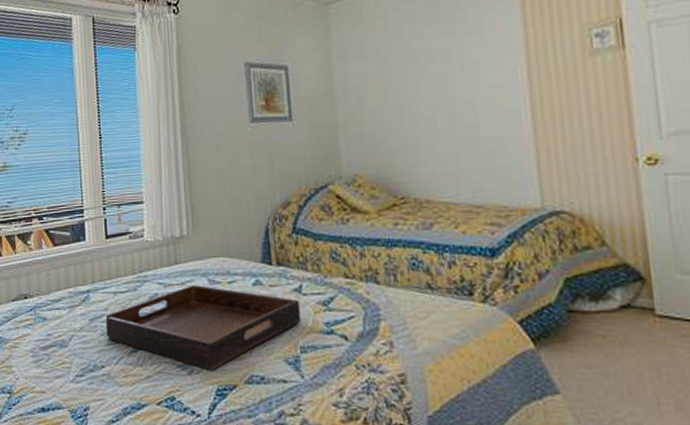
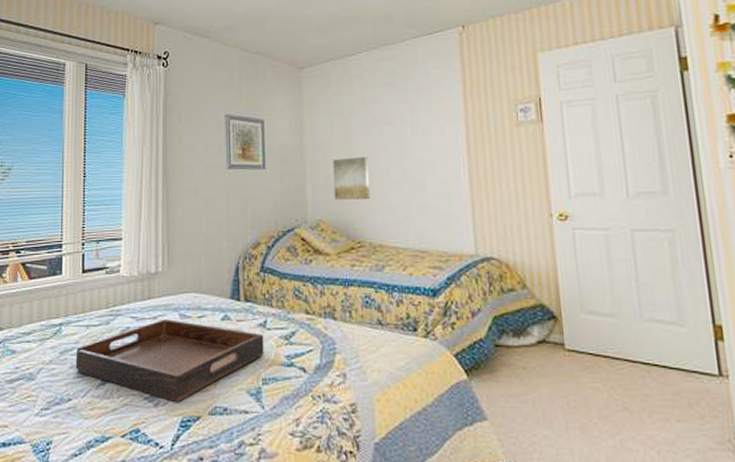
wall art: none [368,101,414,152] -> present [333,157,371,200]

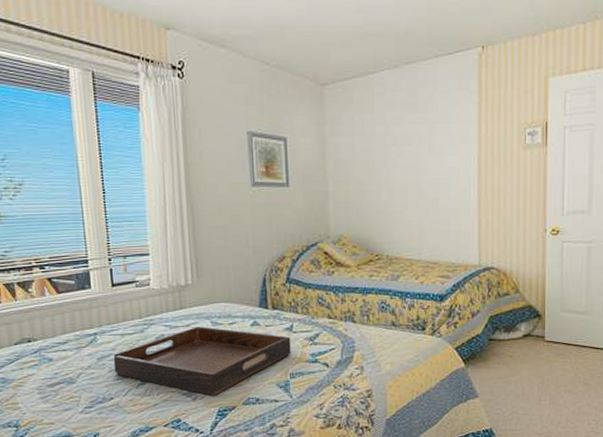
wall art: present [333,157,371,200] -> none [354,176,389,217]

